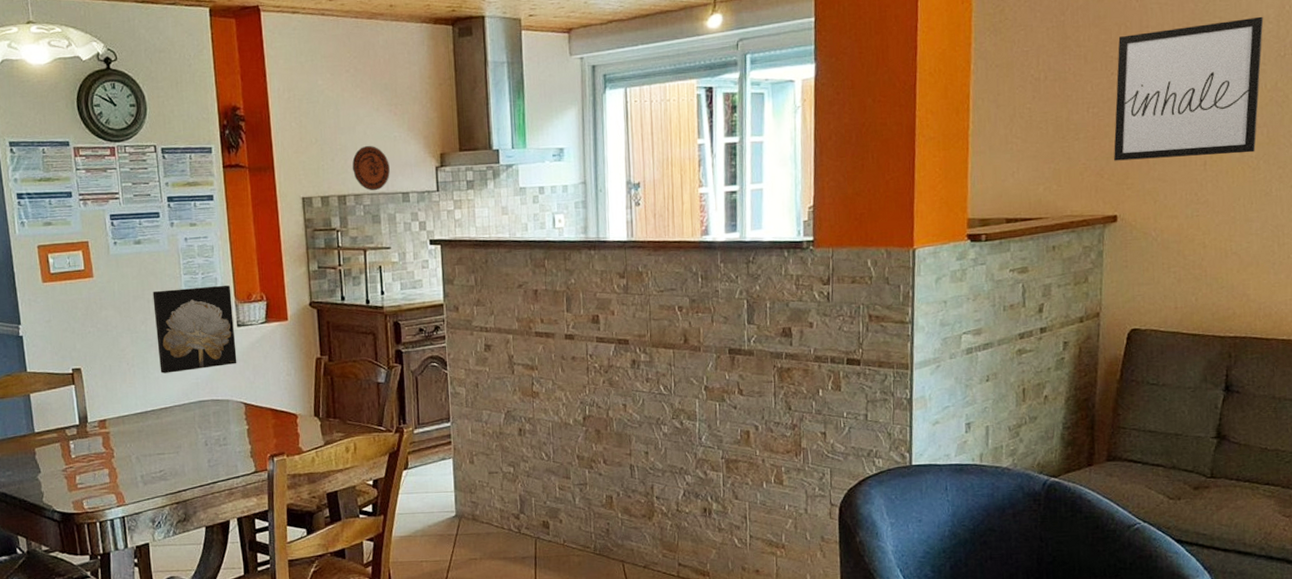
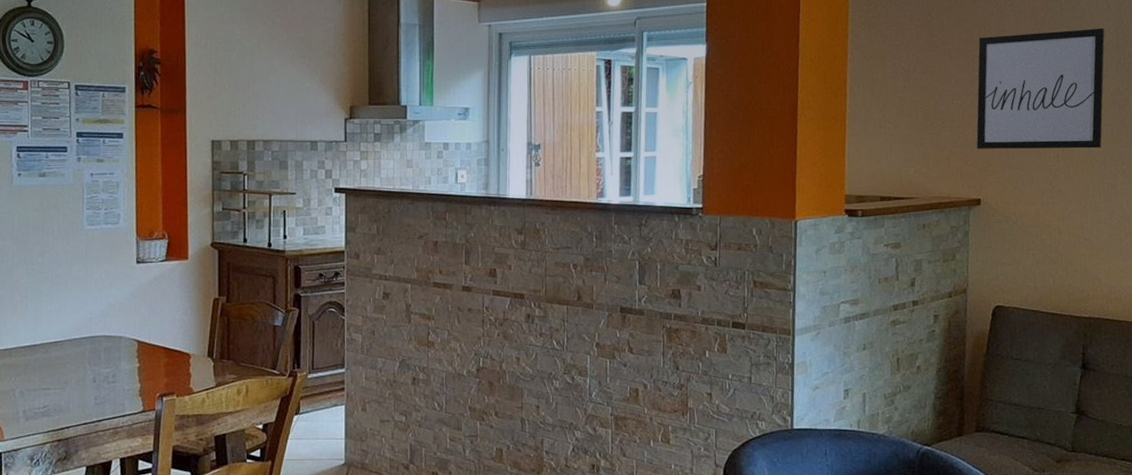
wall art: present [152,285,237,374] -> none [52,221,134,307]
decorative plate: present [352,145,390,191] -> none [264,94,300,138]

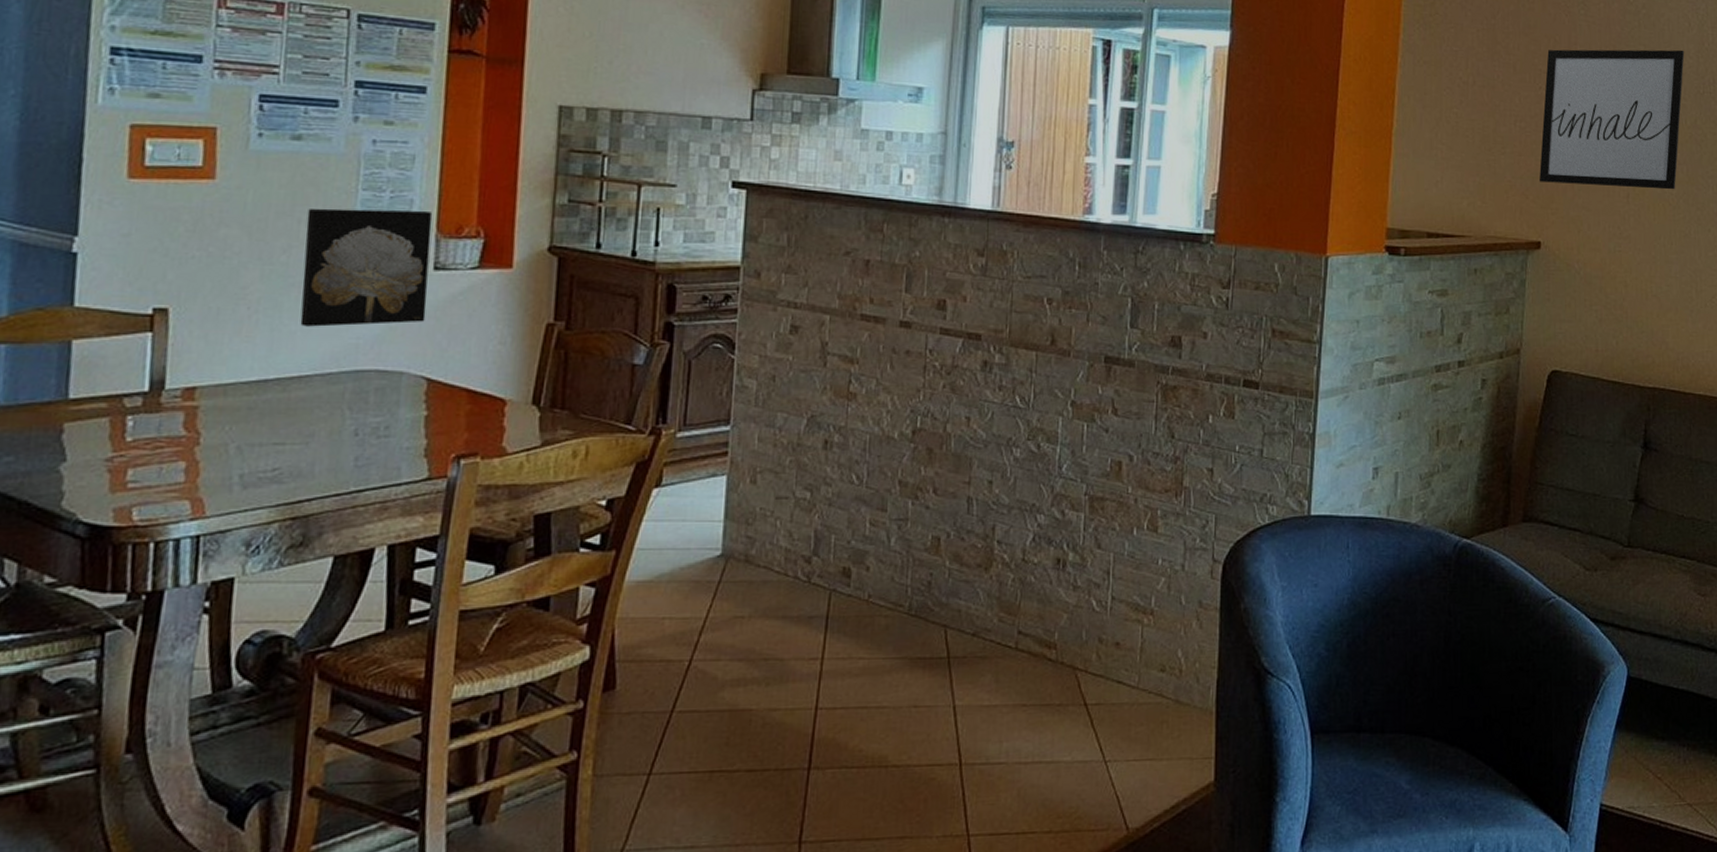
wall art: none [52,221,134,307] -> present [300,208,433,327]

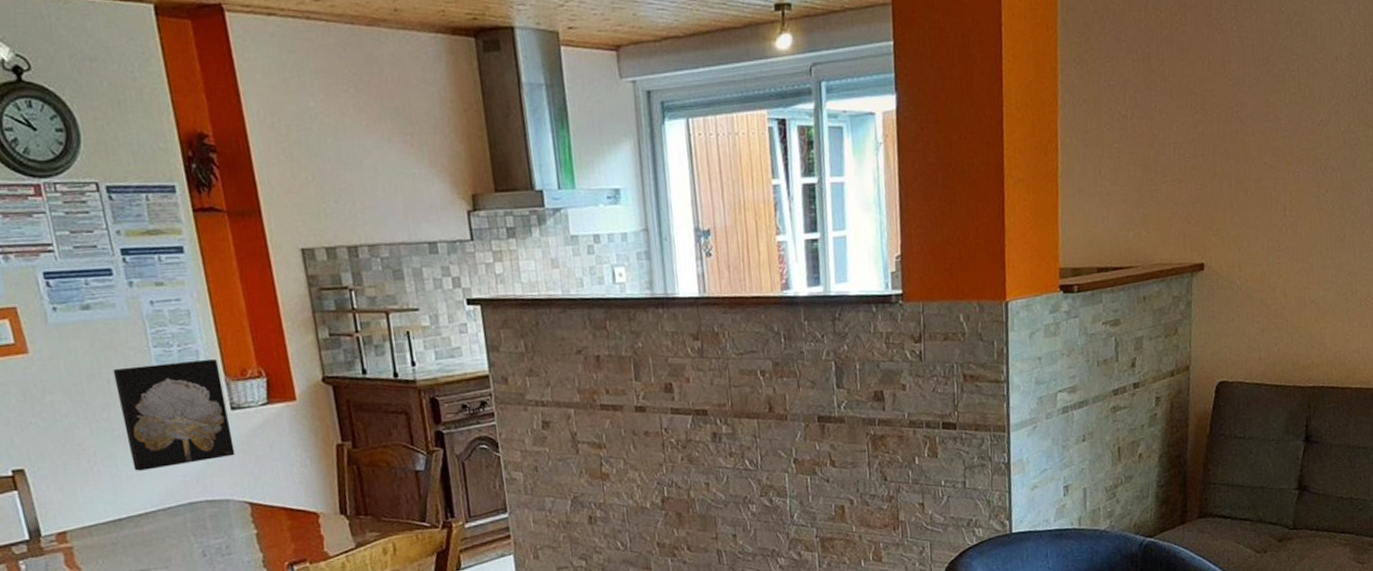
wall art: present [1539,49,1685,190] -> none [1199,54,1337,206]

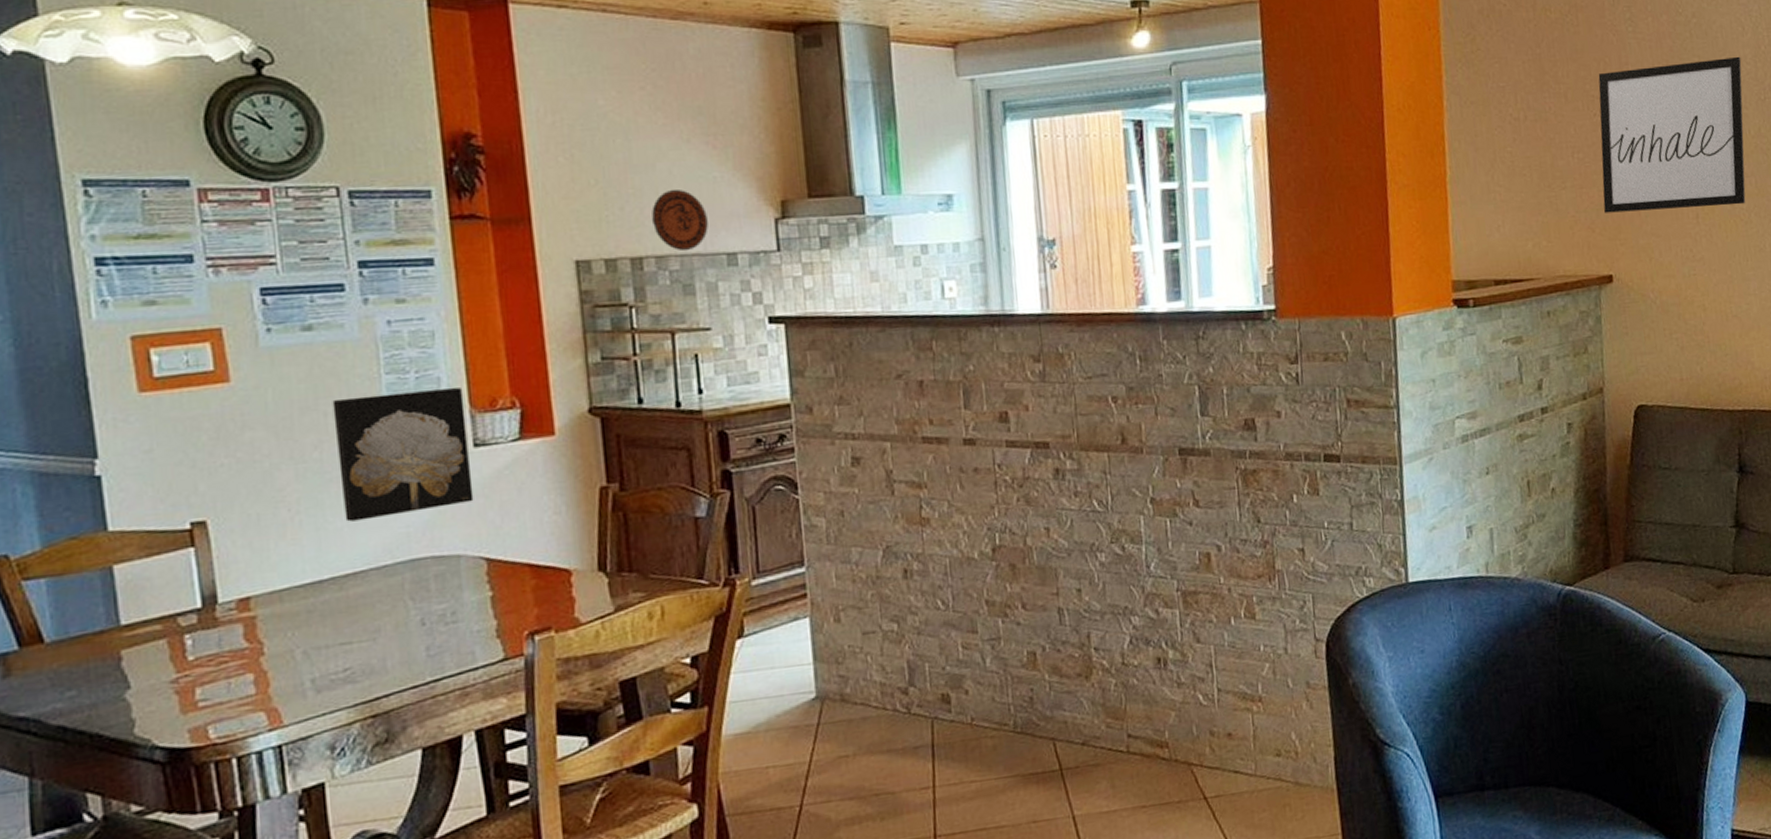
decorative plate: none [362,184,411,241] -> present [652,189,708,252]
wall art: none [1199,54,1337,206] -> present [1598,56,1746,213]

